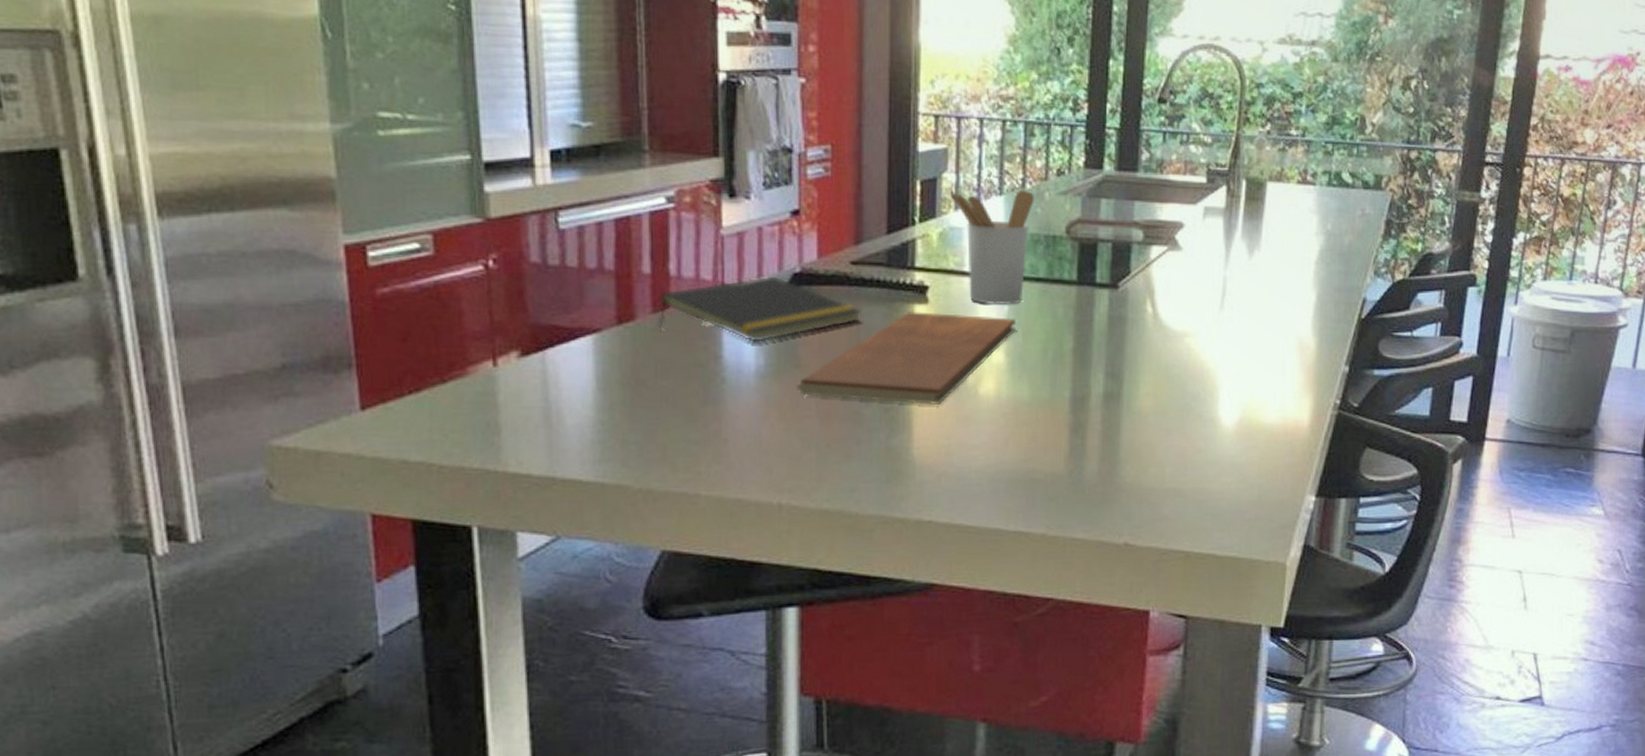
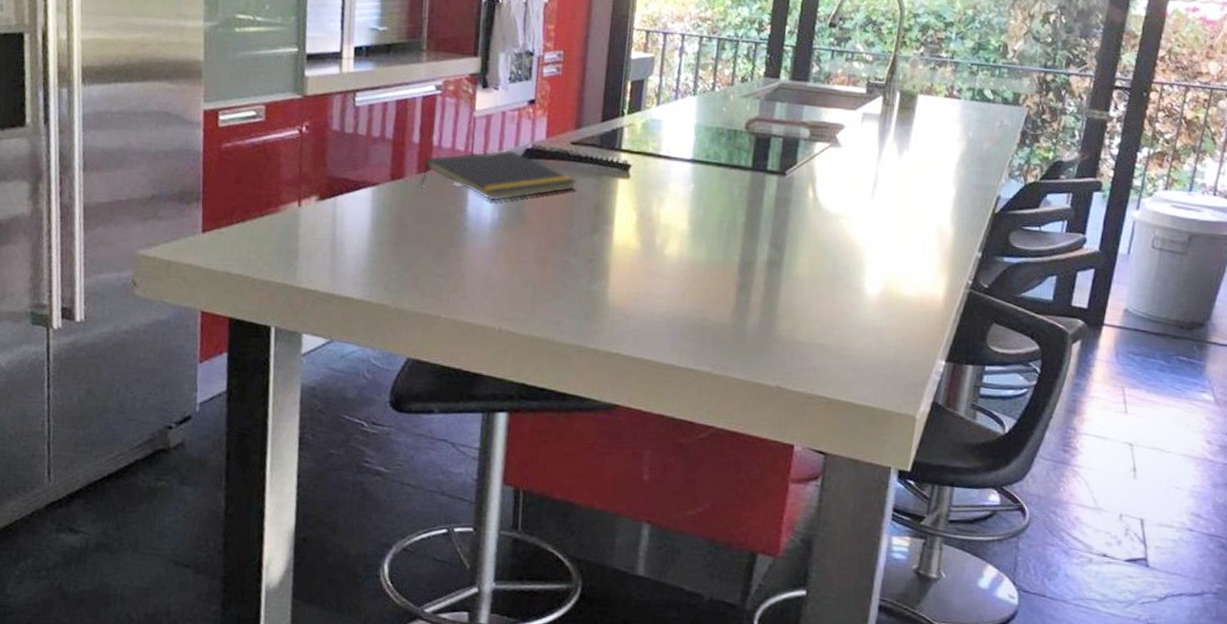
chopping board: present [796,311,1016,404] -> none [521,184,699,260]
utensil holder: present [950,189,1034,305] -> none [654,92,721,184]

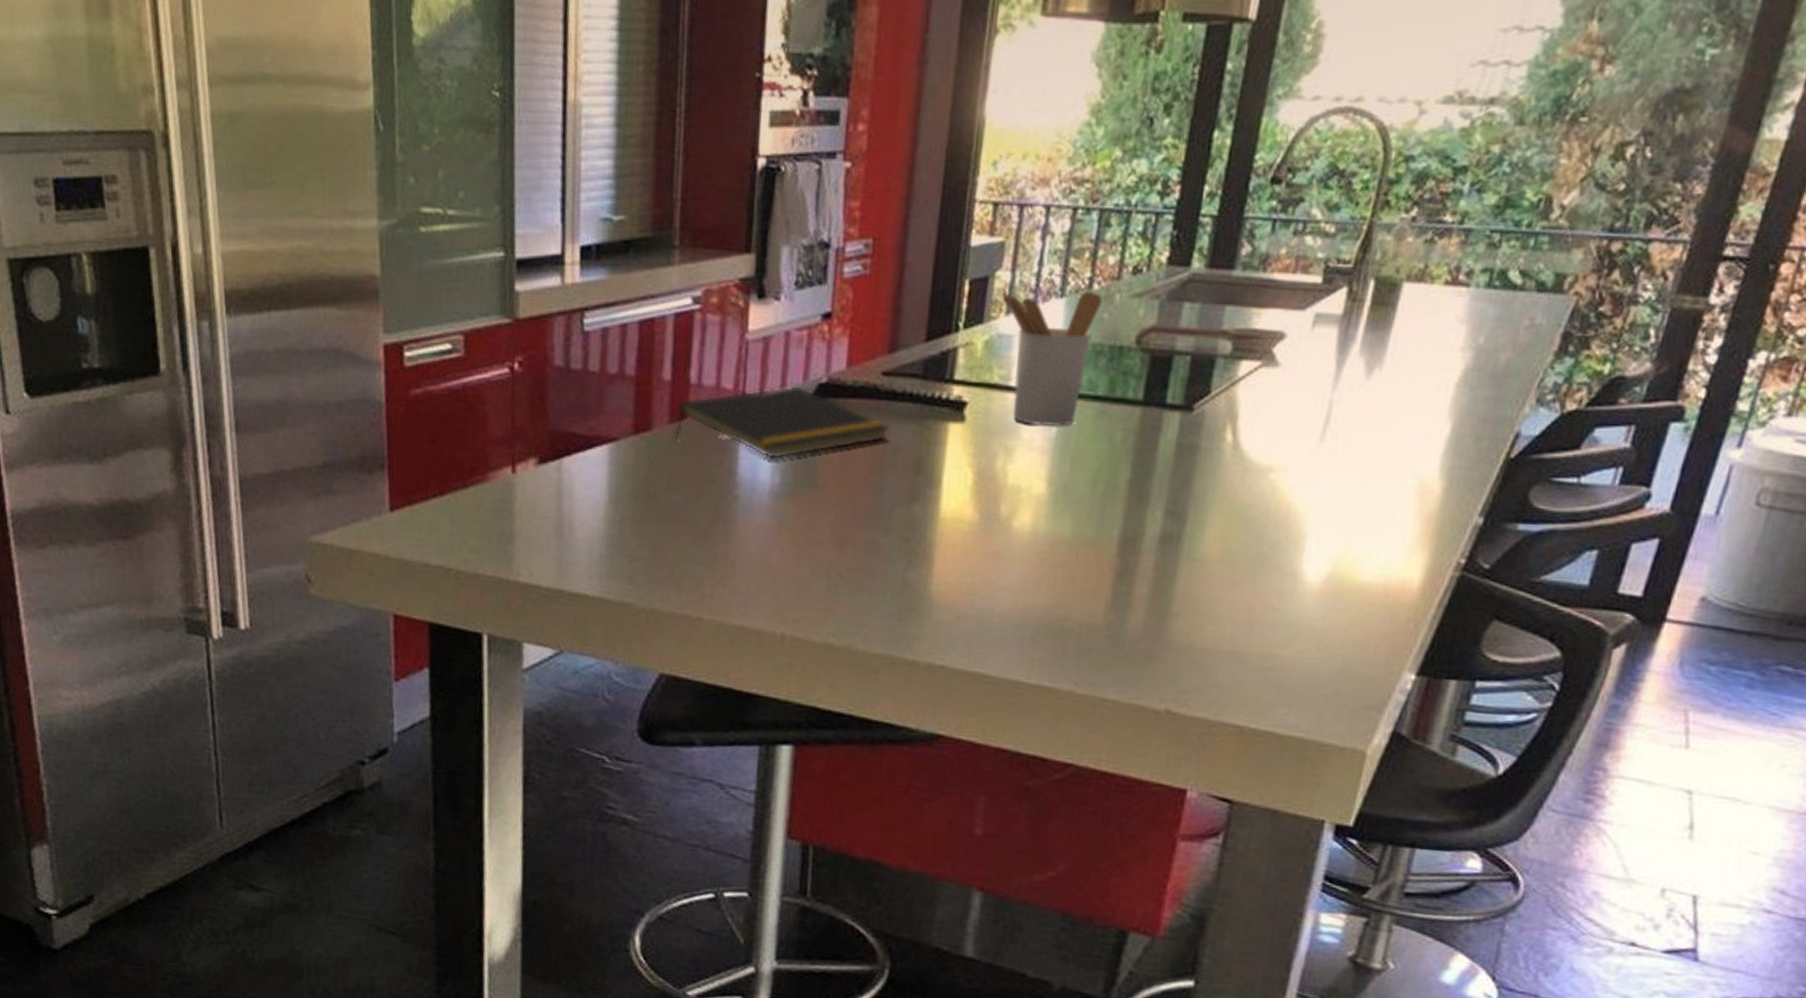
utensil holder: none [654,92,721,184] -> present [1002,290,1102,427]

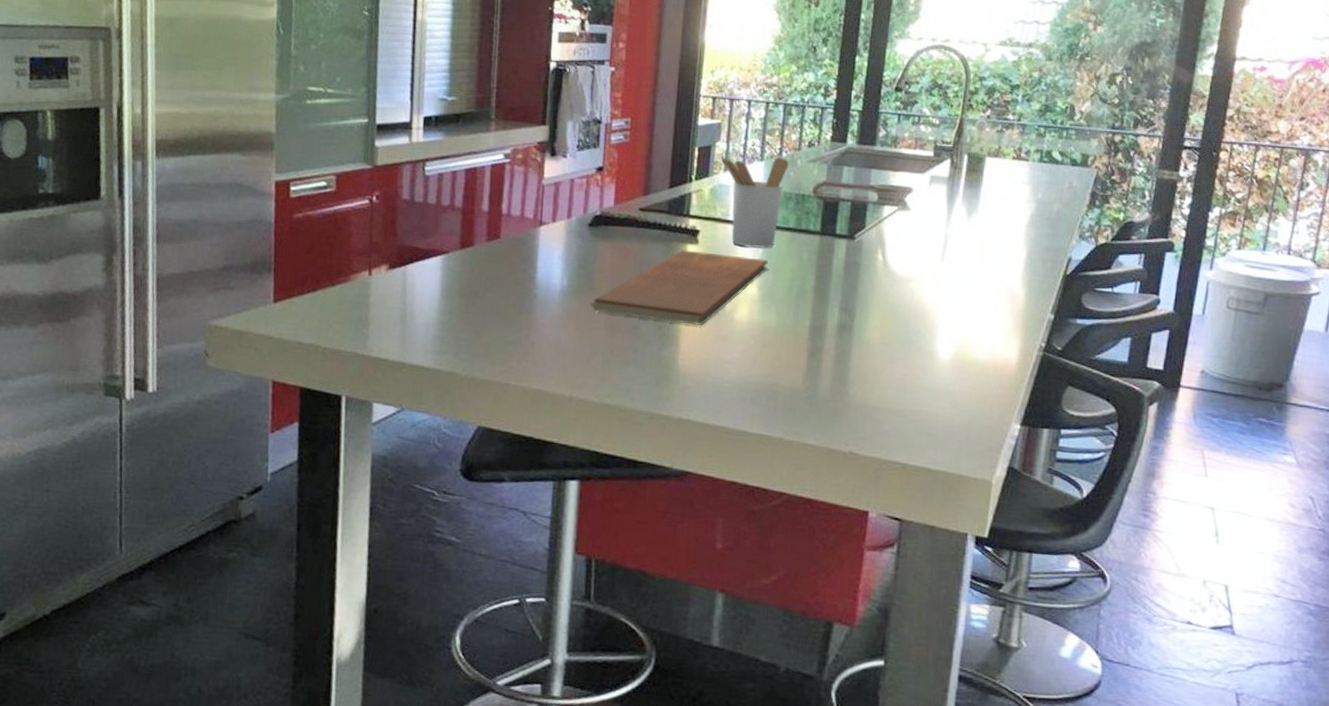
notepad: present [674,384,889,460] -> none [490,216,645,269]
chopping board: none [811,430,1064,537] -> present [590,250,768,325]

